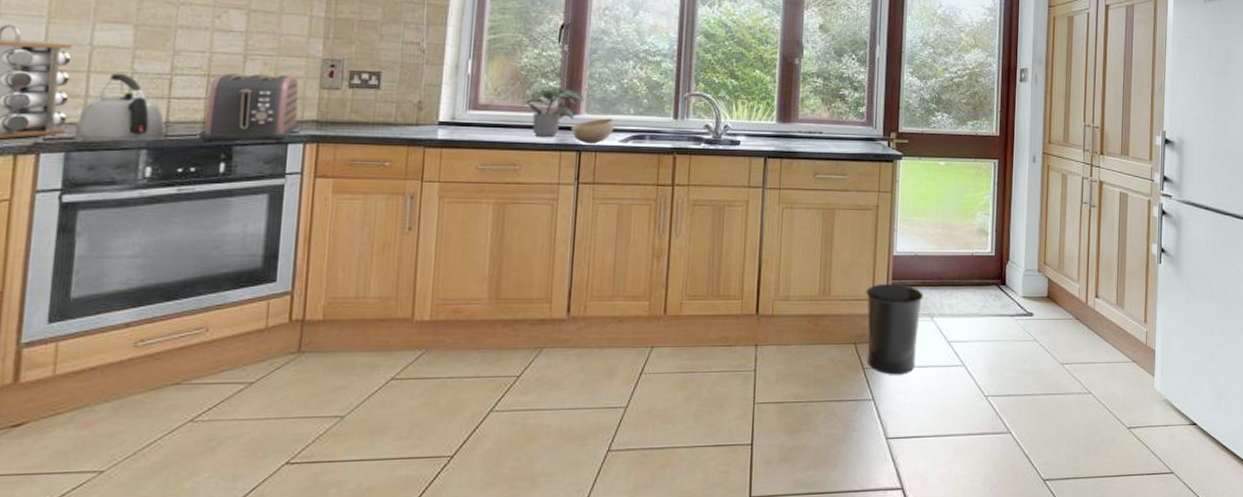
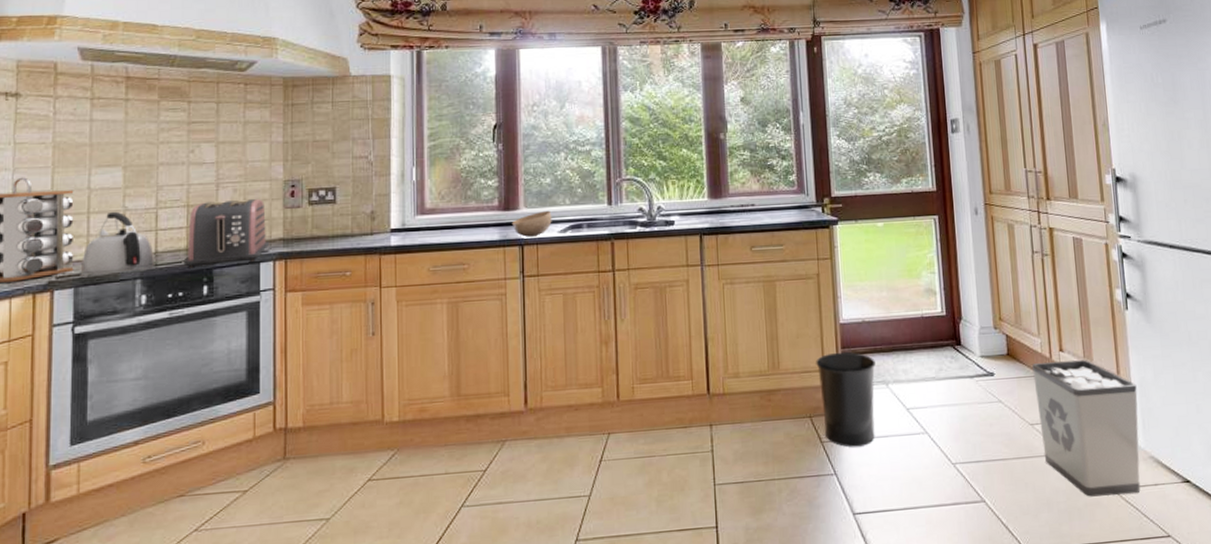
potted plant: present [522,87,584,137] -> none [465,185,522,234]
recycling bin: none [1068,307,1160,434] -> present [1032,360,1141,497]

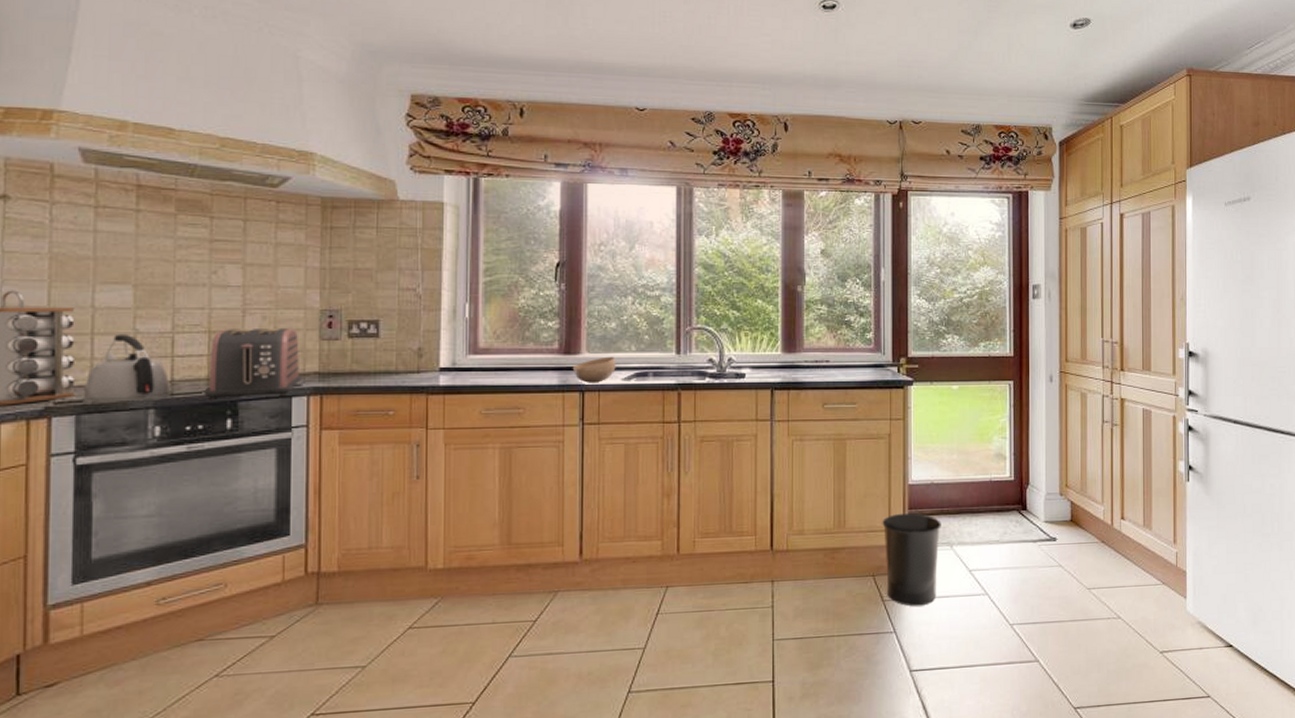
recycling bin: present [1032,360,1141,497] -> none [1094,528,1191,659]

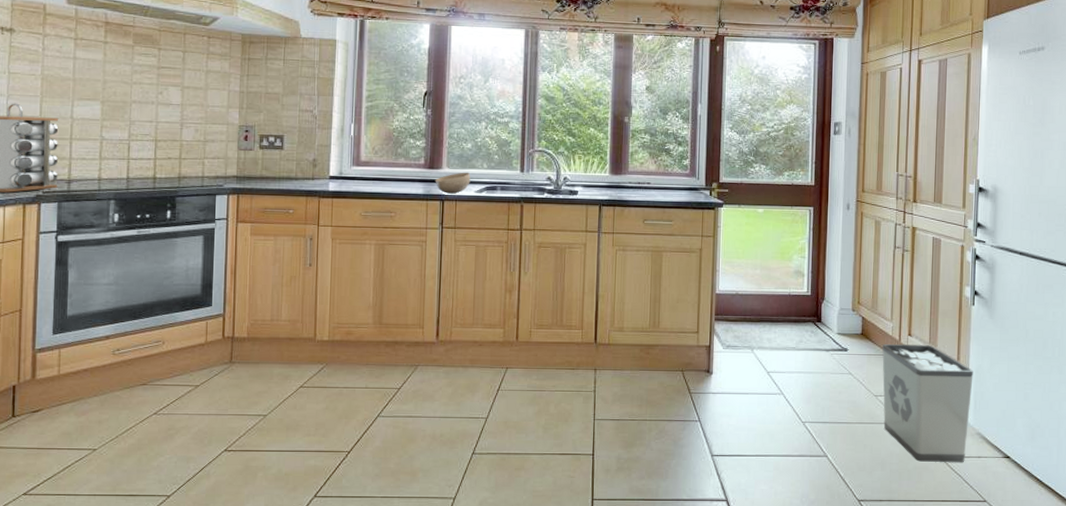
kettle: present [82,333,171,404] -> none [63,139,127,194]
toaster: present [204,329,304,401] -> none [151,138,225,196]
waste bin: present [882,512,941,606] -> none [691,318,744,400]
recycling bin: none [1094,528,1191,659] -> present [882,344,973,462]

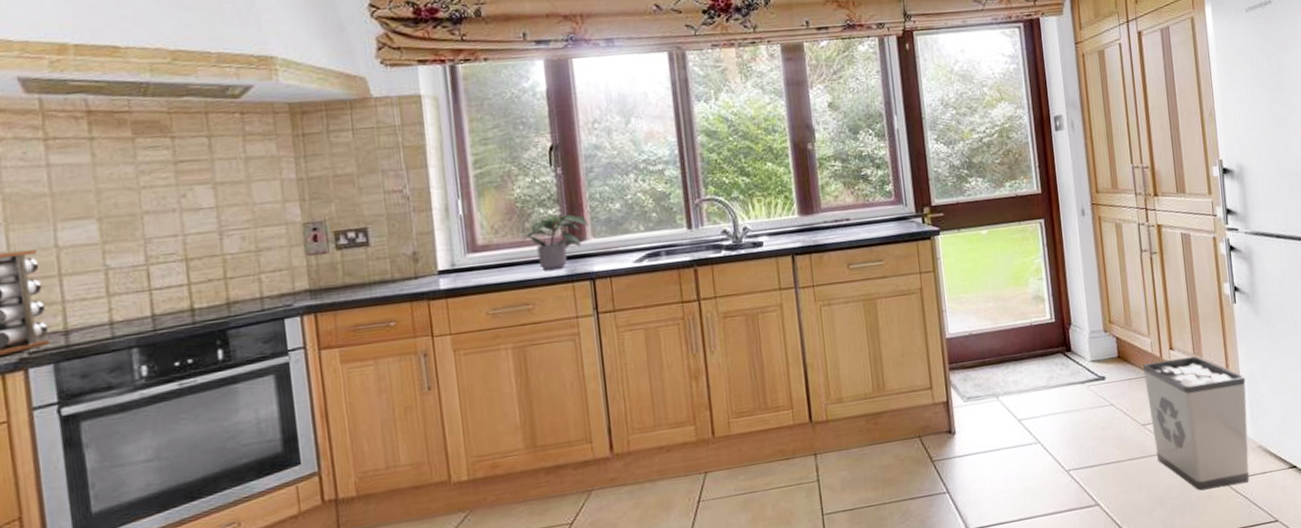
potted plant: none [395,146,445,188] -> present [523,214,588,270]
bowl: present [435,172,471,195] -> none [579,239,626,271]

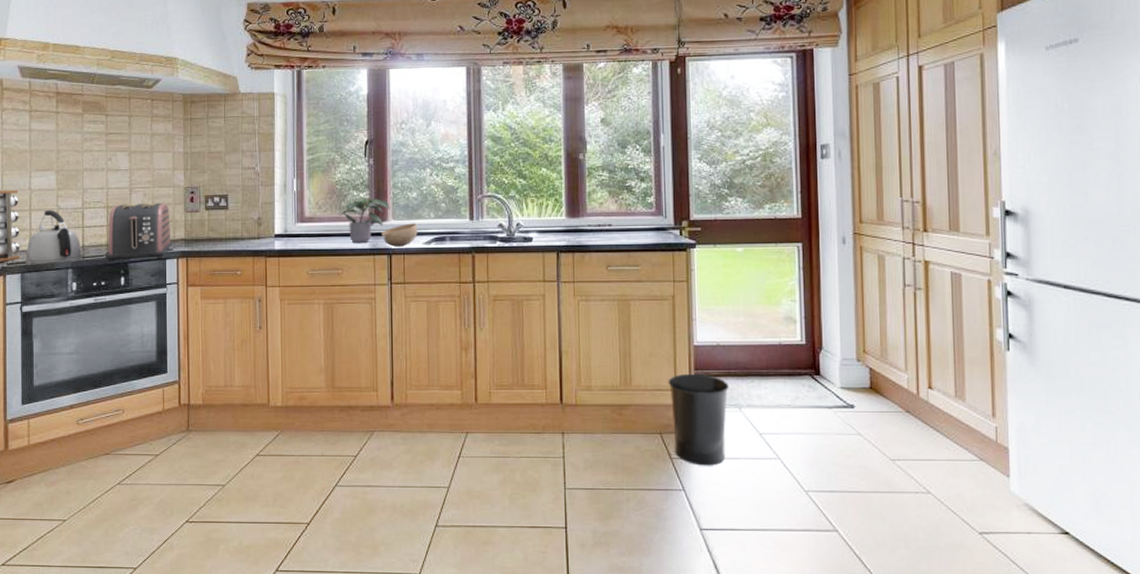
kettle: none [58,271,154,351] -> present [25,209,83,265]
toaster: none [189,246,294,333] -> present [105,203,174,263]
bowl: none [579,239,626,271] -> present [381,223,418,248]
waste bin: none [923,367,987,464] -> present [668,373,729,466]
recycling bin: present [1143,356,1250,491] -> none [897,399,1015,539]

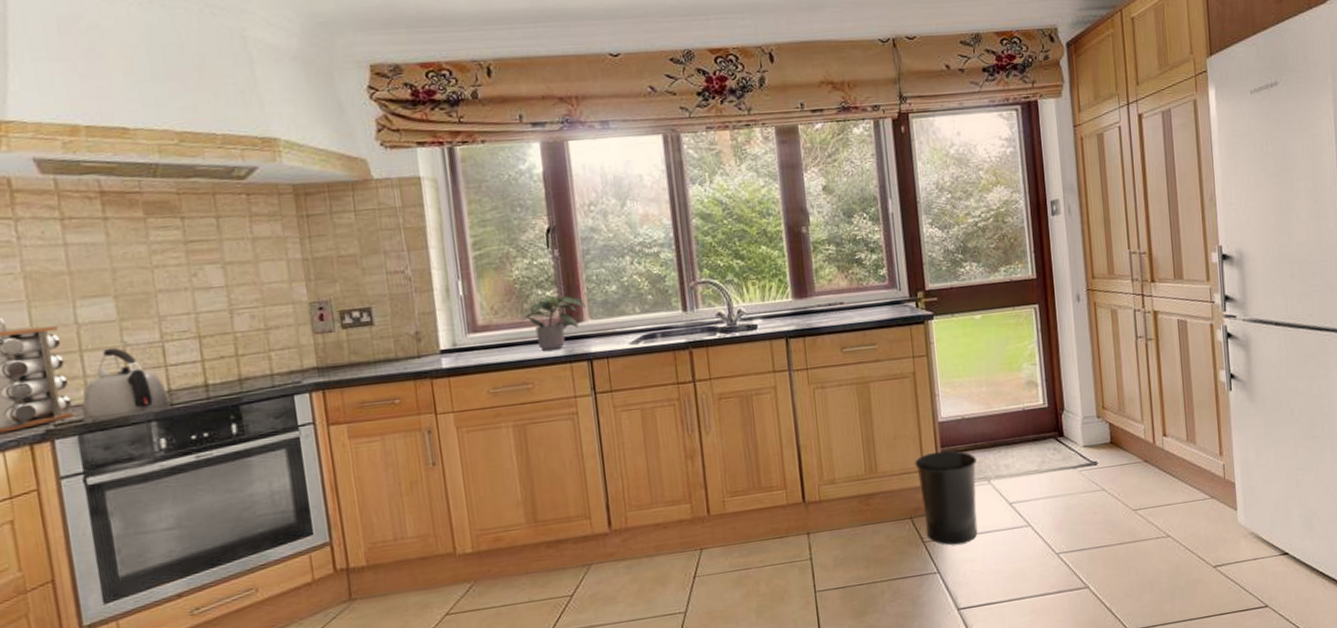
toaster: present [105,203,174,263] -> none [202,325,303,408]
bowl: present [381,223,418,248] -> none [577,320,622,352]

